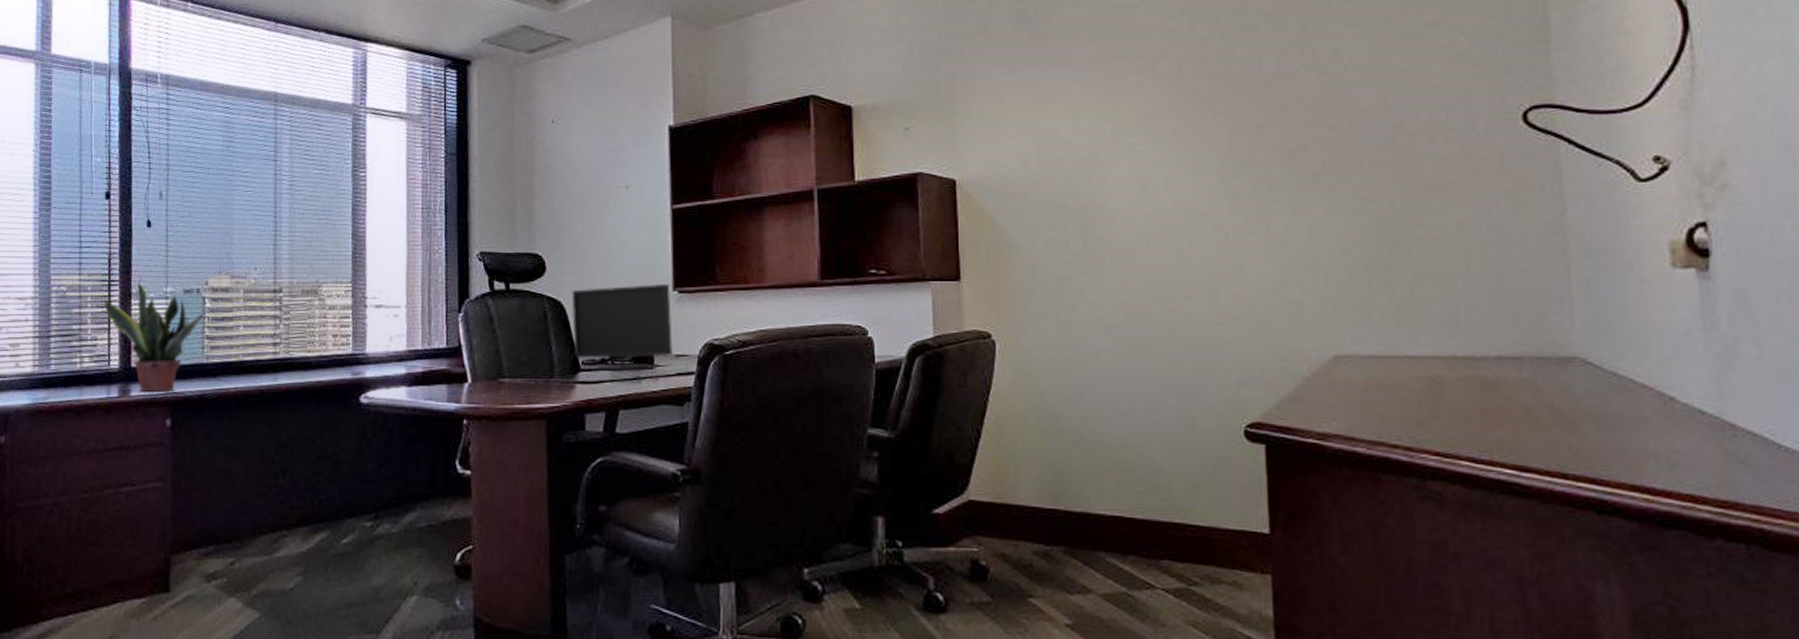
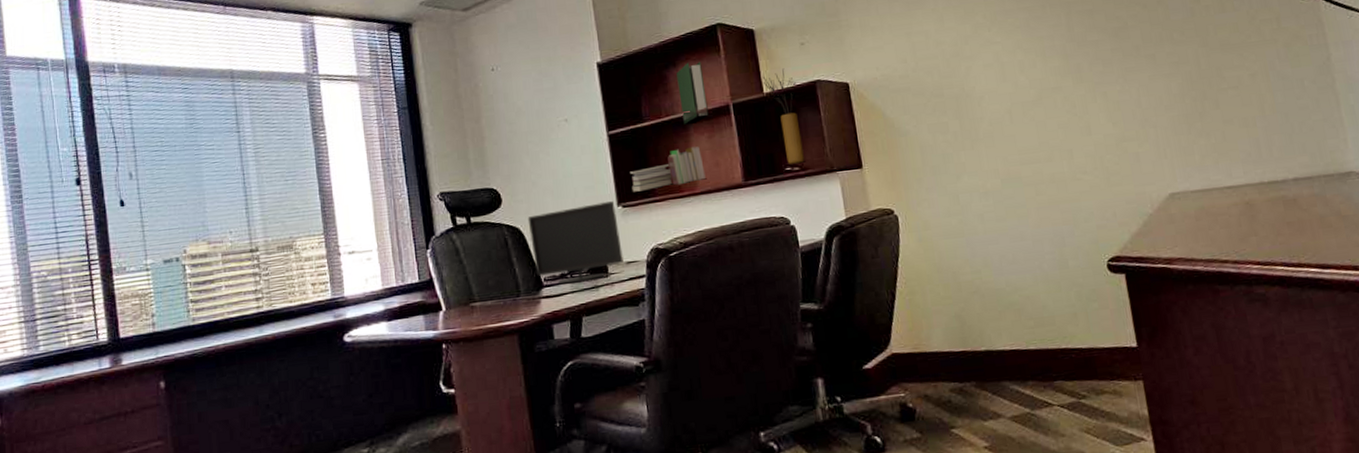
potted plant: present [104,282,207,392] -> none [86,258,188,360]
books: none [691,249,739,277] -> present [630,163,673,192]
books: none [736,233,776,275] -> present [668,146,706,186]
binder: none [757,136,789,207] -> present [676,62,709,125]
vase: none [855,155,895,268] -> present [762,68,805,166]

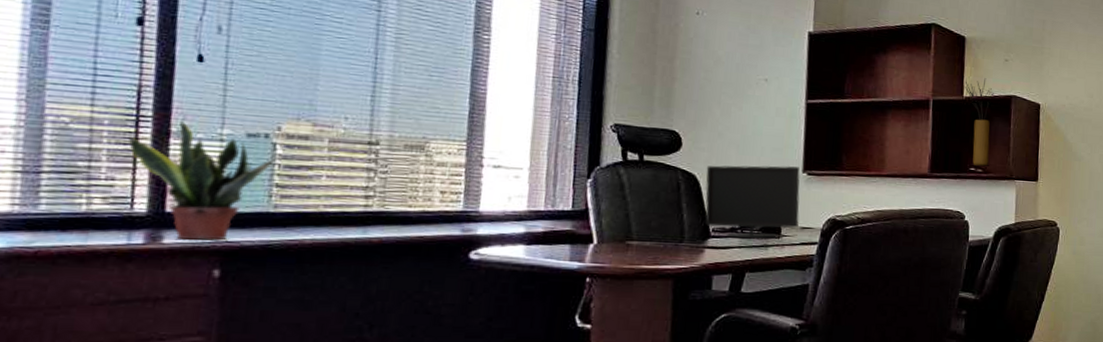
potted plant: none [86,258,188,360] -> present [128,120,278,241]
books: present [630,163,673,192] -> none [820,141,863,164]
books: present [668,146,706,186] -> none [860,130,895,165]
binder: present [676,62,709,125] -> none [883,52,911,110]

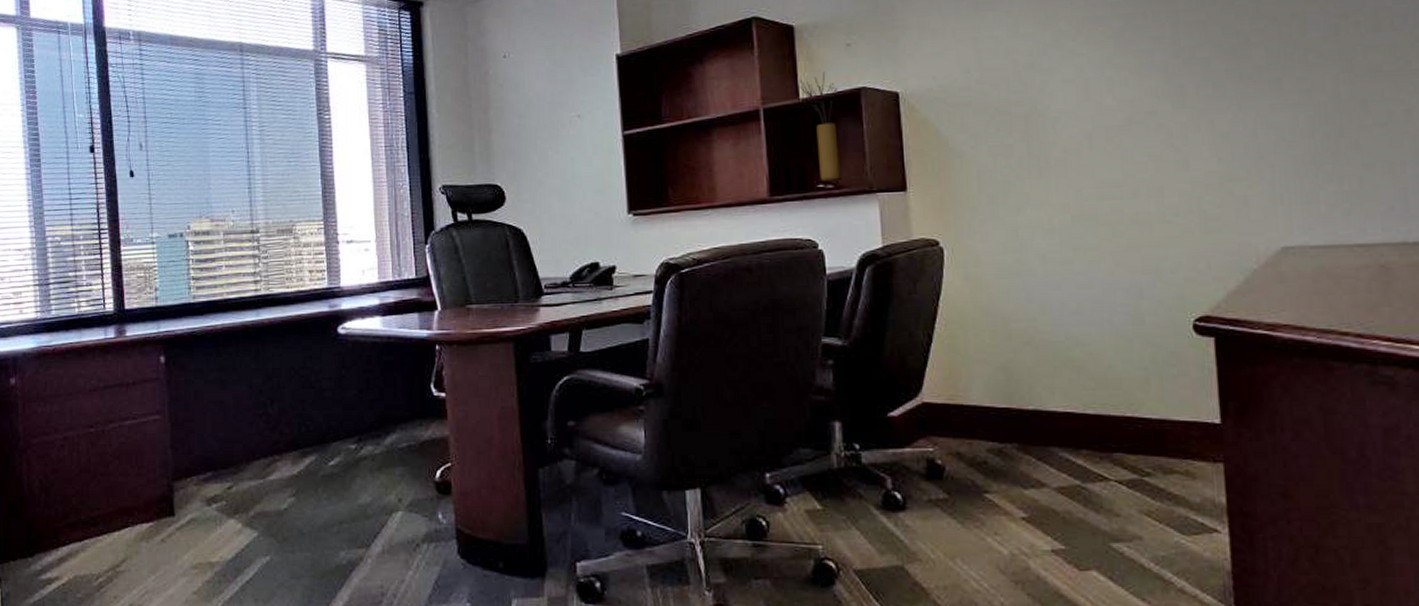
potted plant: present [128,120,278,241] -> none [95,229,191,332]
monitor: present [704,165,801,239] -> none [531,208,630,293]

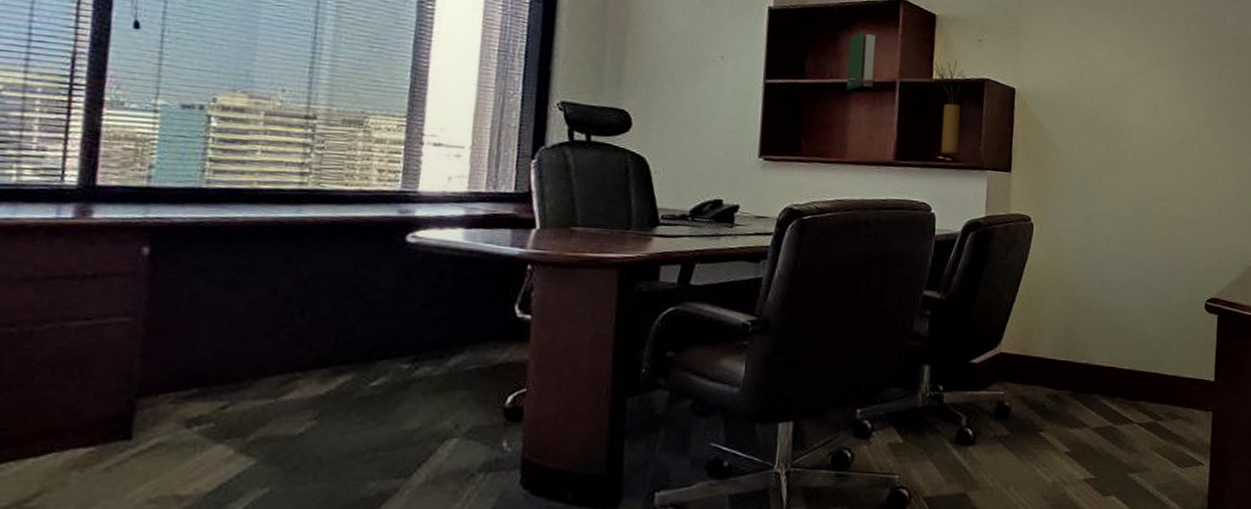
binder: none [703,59,735,129] -> present [846,30,877,93]

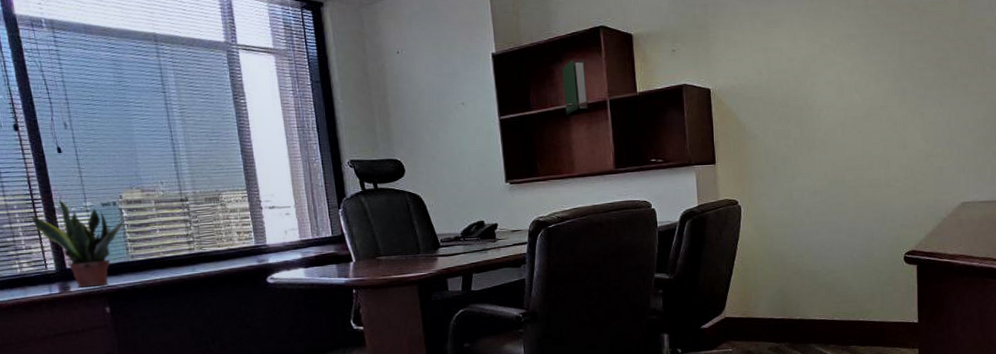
potted plant: none [60,89,212,216] -> present [31,199,125,287]
vase: present [934,59,967,156] -> none [637,71,667,157]

